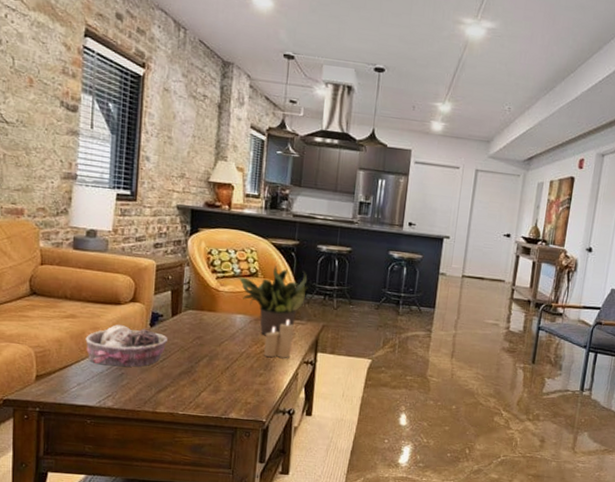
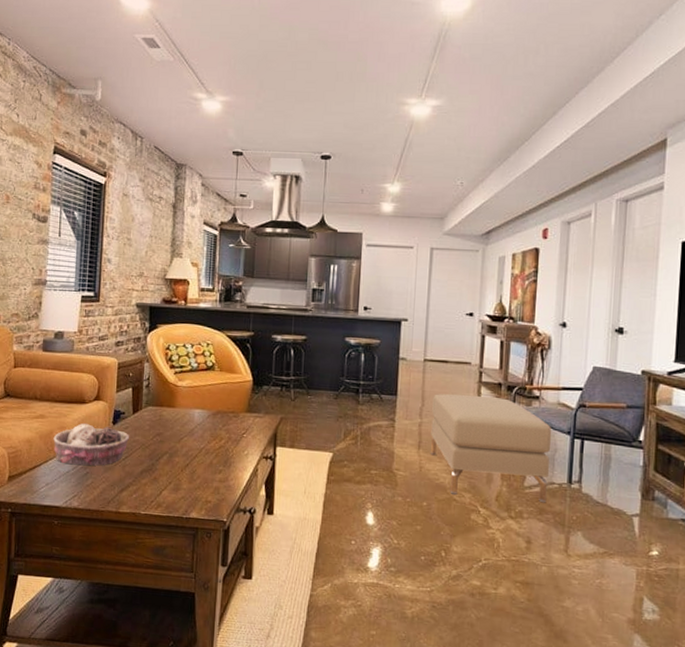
potted plant: present [238,265,308,338] -> none [195,357,265,432]
candle: present [264,319,294,358] -> none [223,413,251,453]
ottoman: none [462,308,571,408] -> present [430,393,552,503]

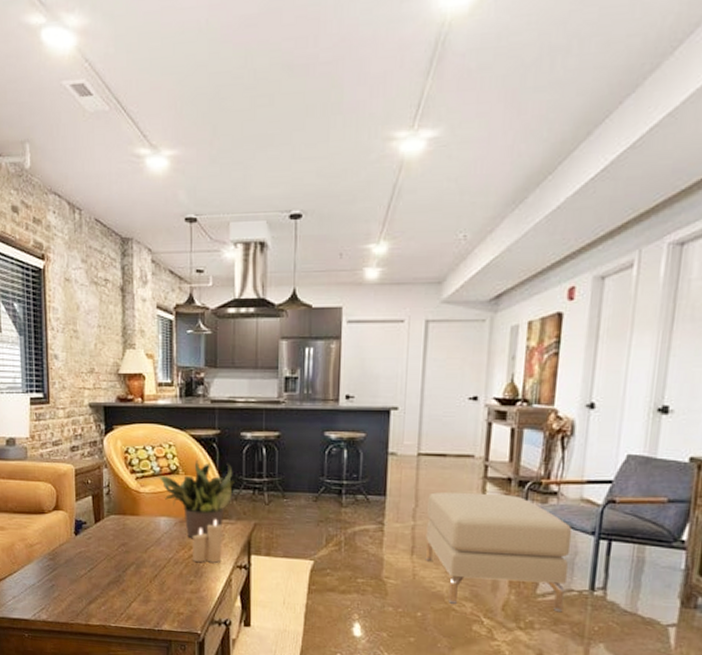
decorative basket: present [53,423,129,466] -> none [15,535,93,579]
potted plant: none [195,357,265,432] -> present [158,459,235,540]
candle: none [223,413,251,453] -> present [193,519,222,563]

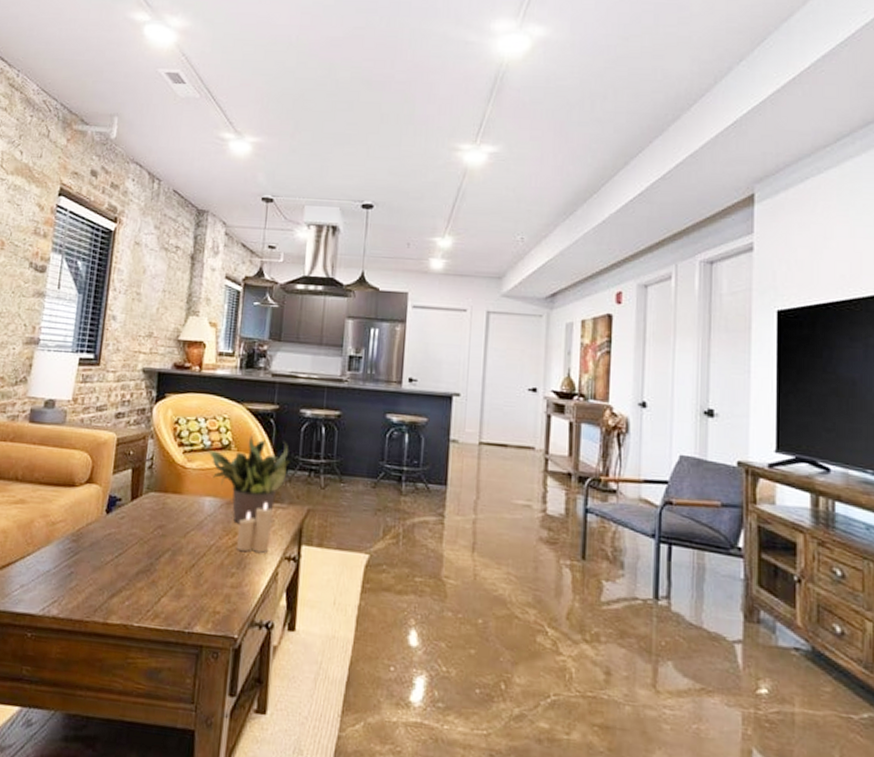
ottoman: present [425,492,573,613] -> none [486,484,633,624]

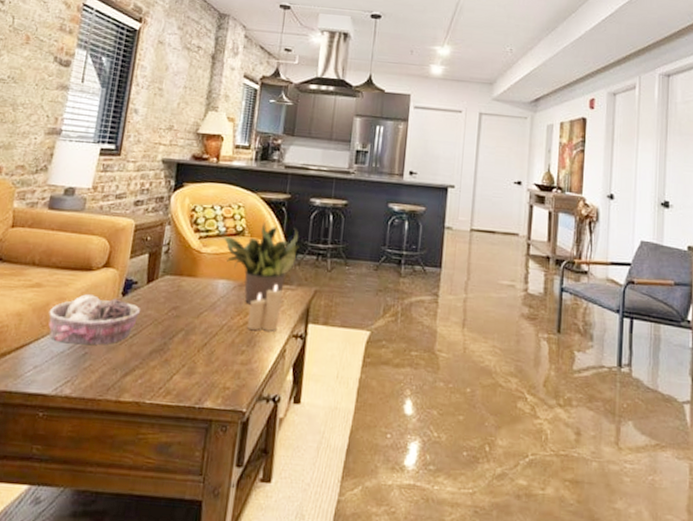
decorative basket: none [33,511,125,565] -> present [48,294,140,345]

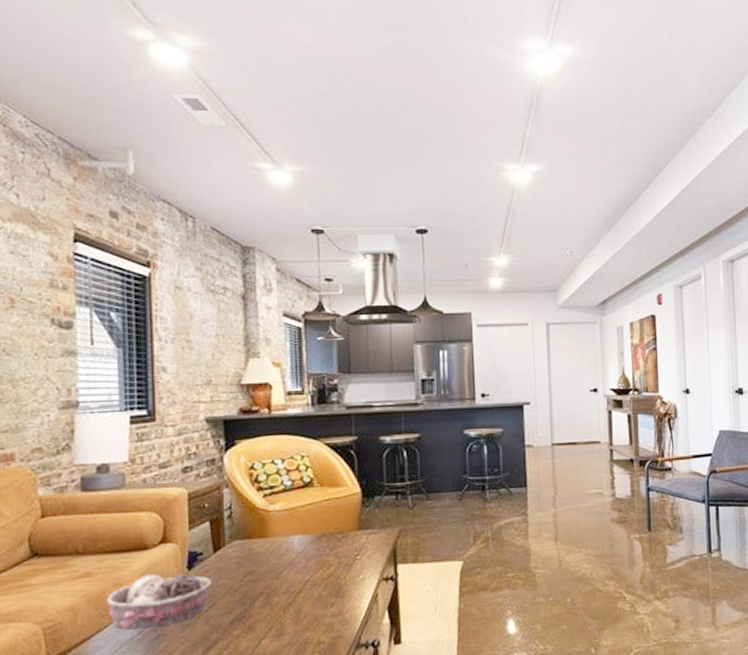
potted plant: present [223,222,300,306] -> none [290,468,376,556]
candle: present [247,284,282,331] -> none [332,531,366,581]

